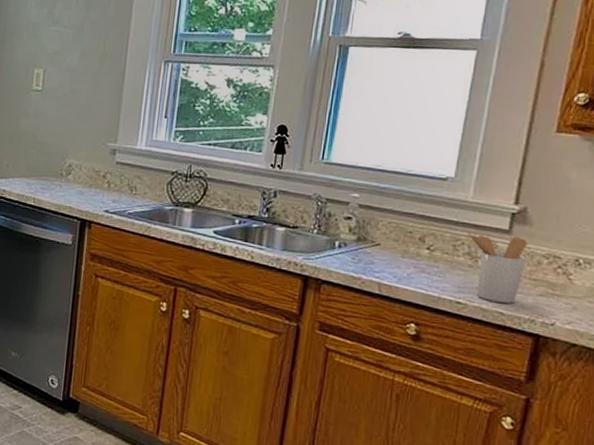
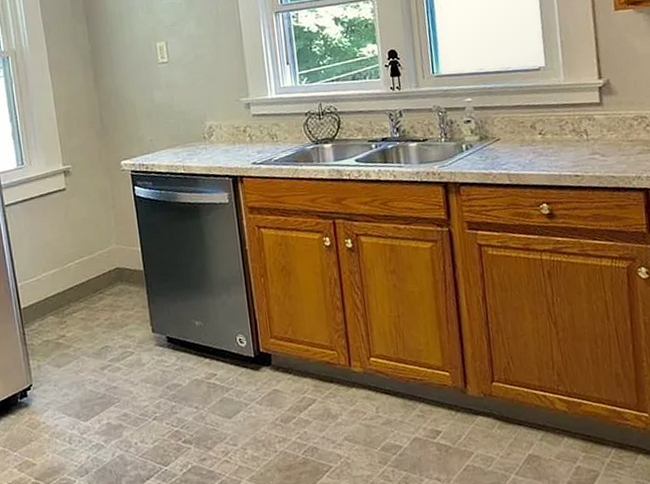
utensil holder: present [467,231,528,304] -> none [567,106,622,168]

